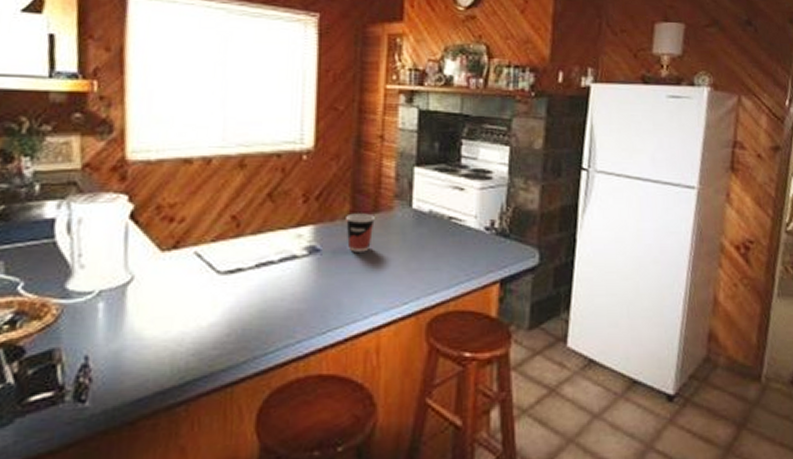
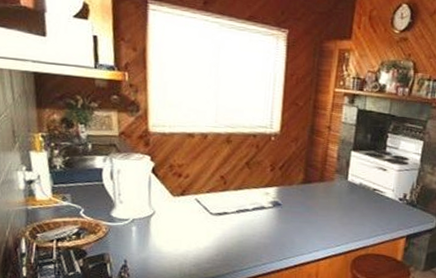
cup: present [346,213,375,252] -> none [300,181,321,209]

